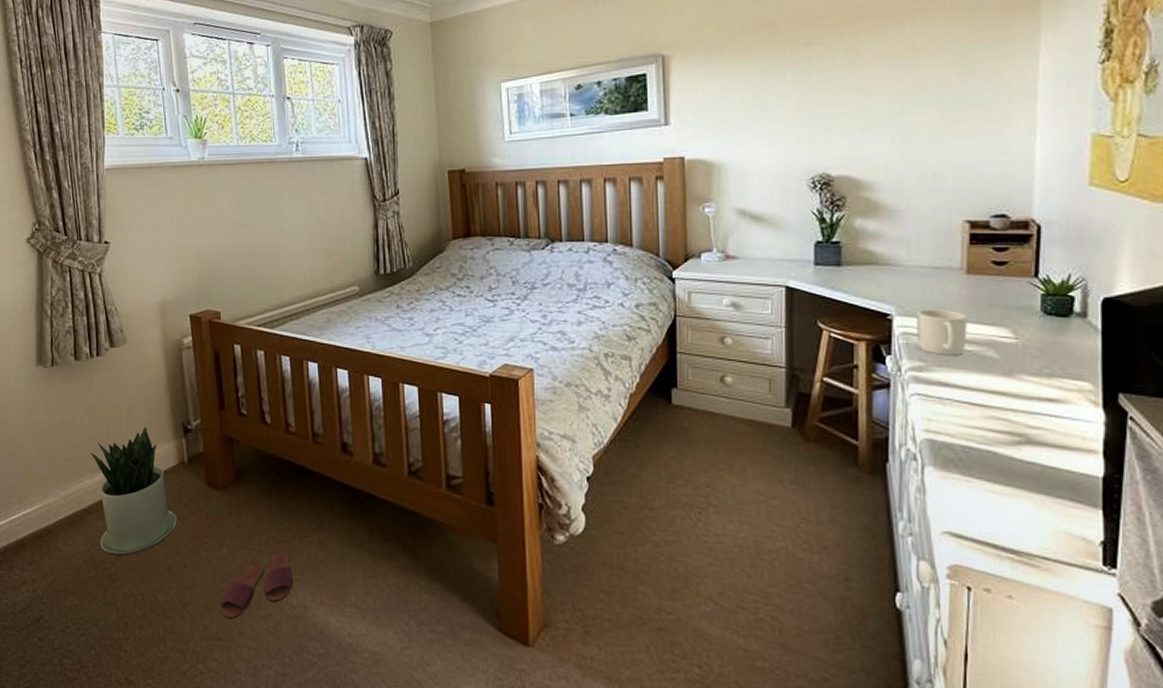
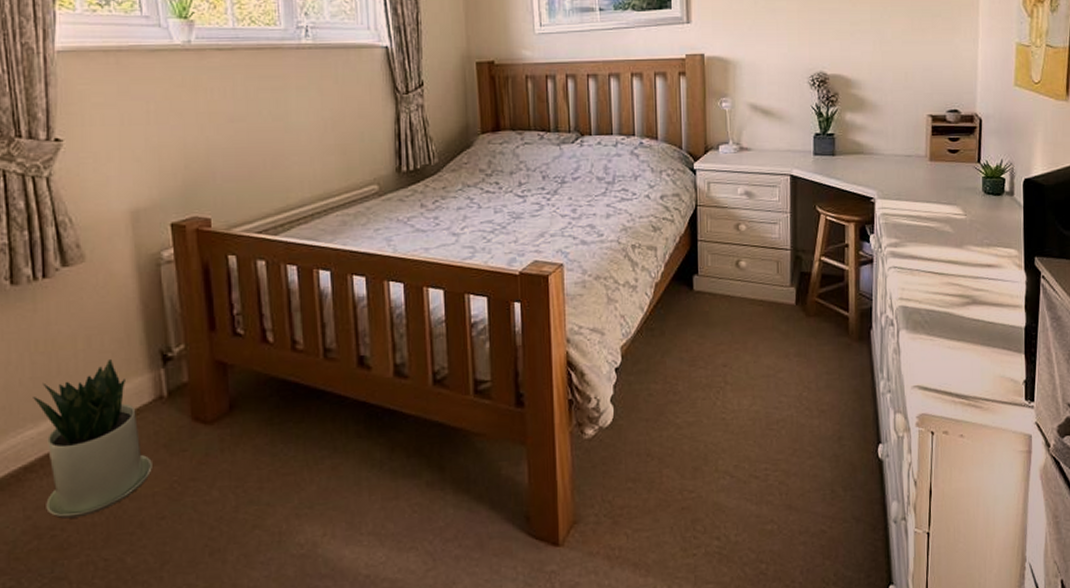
slippers: present [221,551,293,618] -> none [210,484,300,571]
mug: present [916,309,969,355] -> none [893,191,931,232]

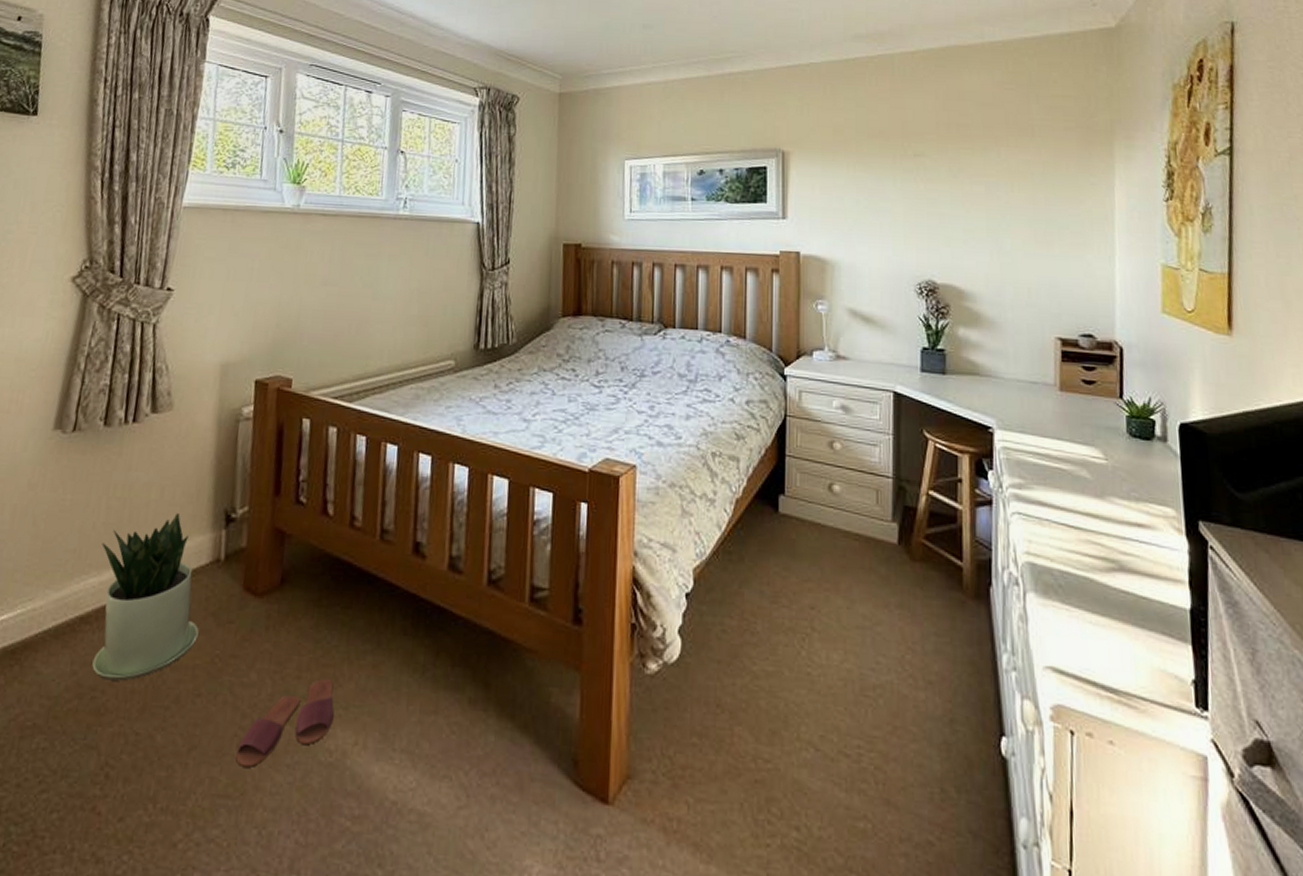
slippers: none [210,484,300,571] -> present [236,677,334,767]

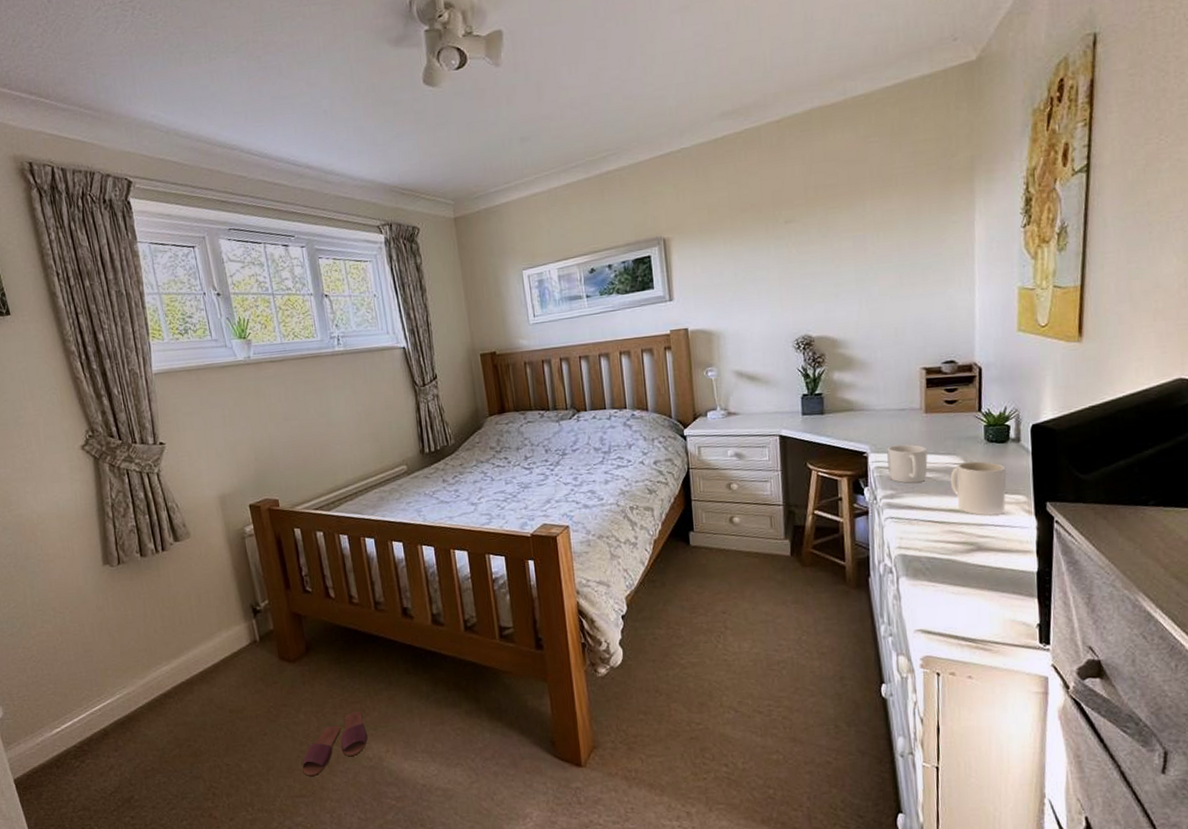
planter: present [92,513,199,681] -> none [165,613,254,733]
mug: none [1015,424,1063,474] -> present [887,444,928,484]
cup: none [1088,457,1152,529] -> present [950,461,1006,516]

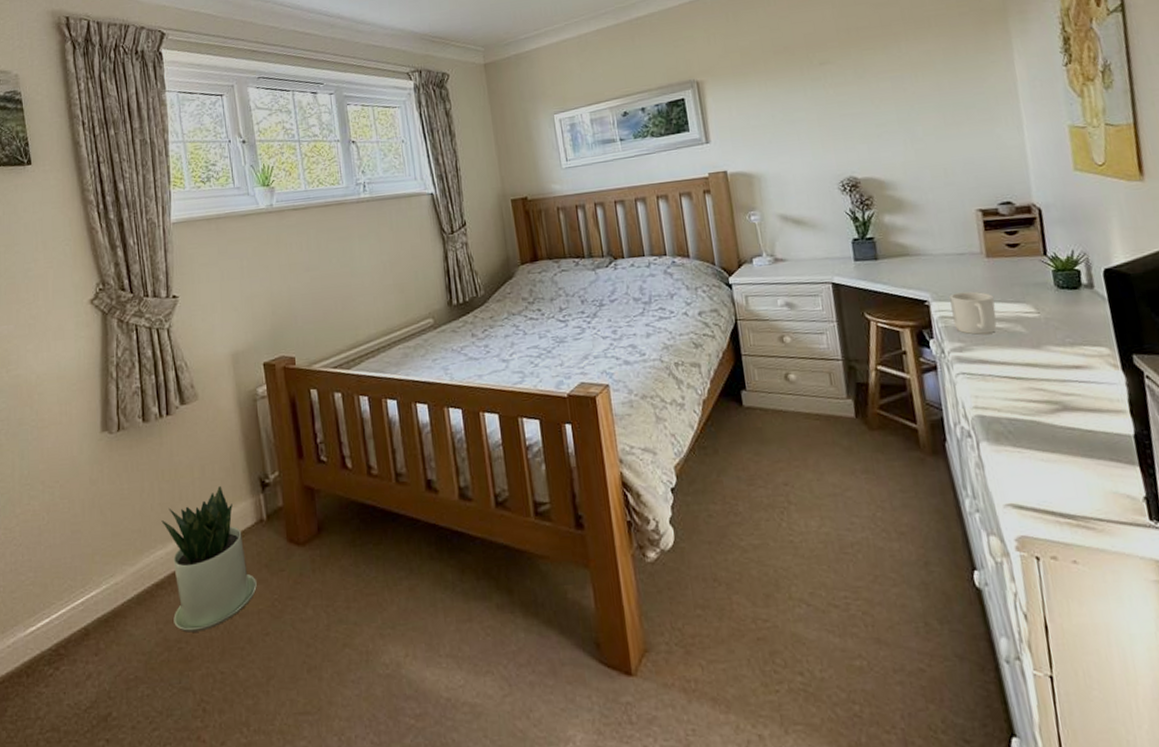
planter: none [165,613,254,733] -> present [161,486,257,633]
slippers: present [302,710,368,776] -> none [308,604,384,687]
cup: present [950,461,1006,516] -> none [1022,309,1089,371]

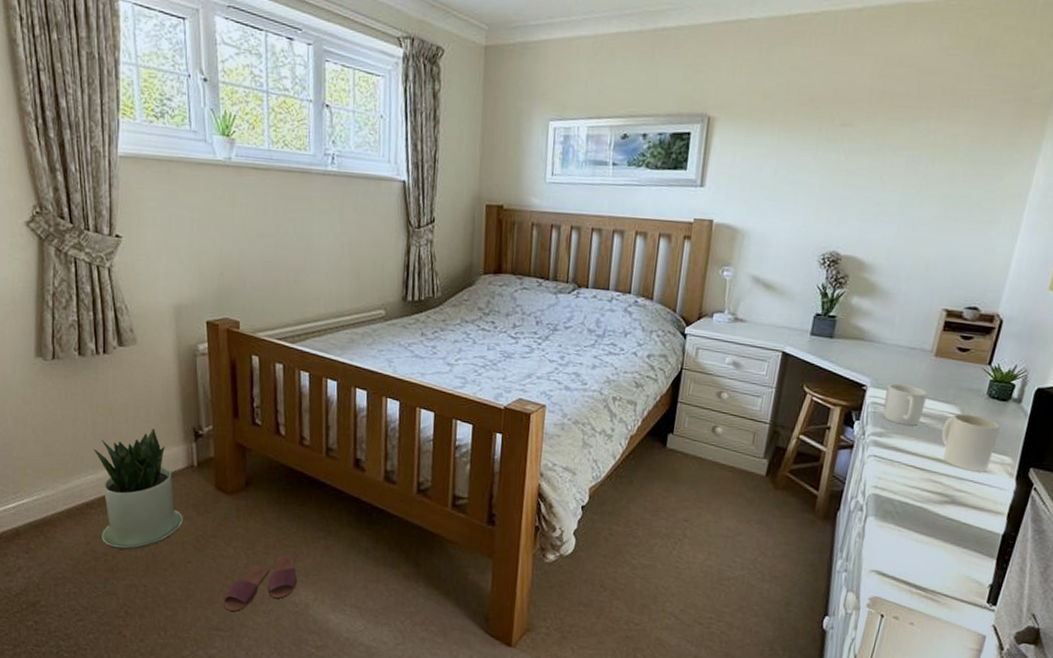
slippers: none [308,604,384,687] -> present [224,554,297,612]
cup: none [1022,309,1089,371] -> present [941,413,1000,472]

